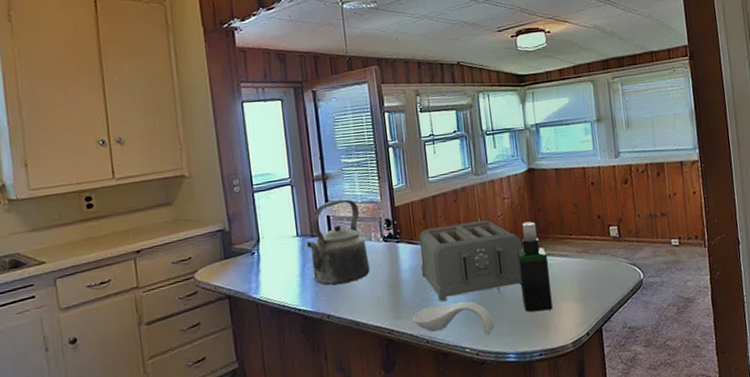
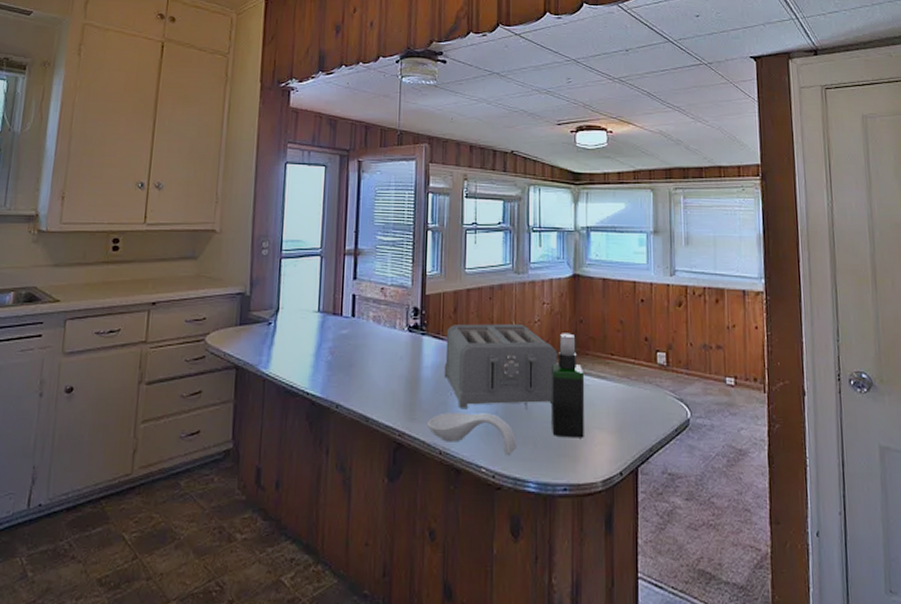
kettle: present [307,199,370,285] -> none [327,279,390,372]

